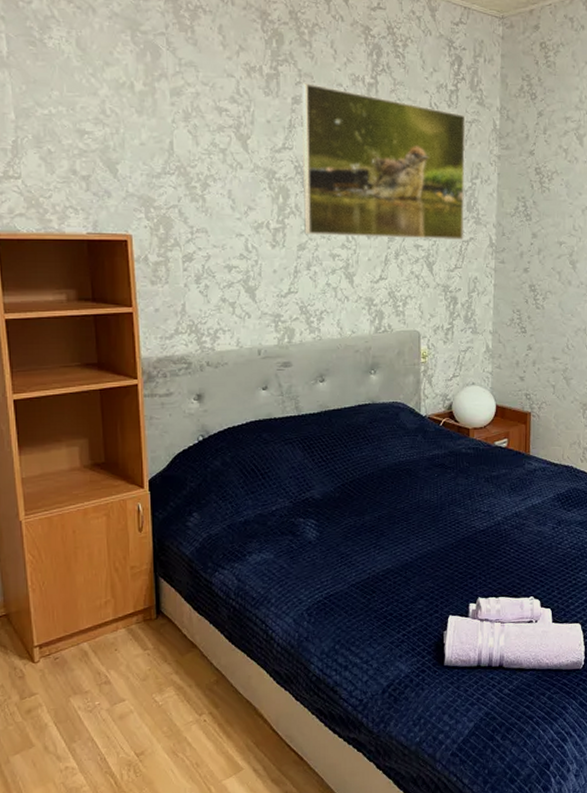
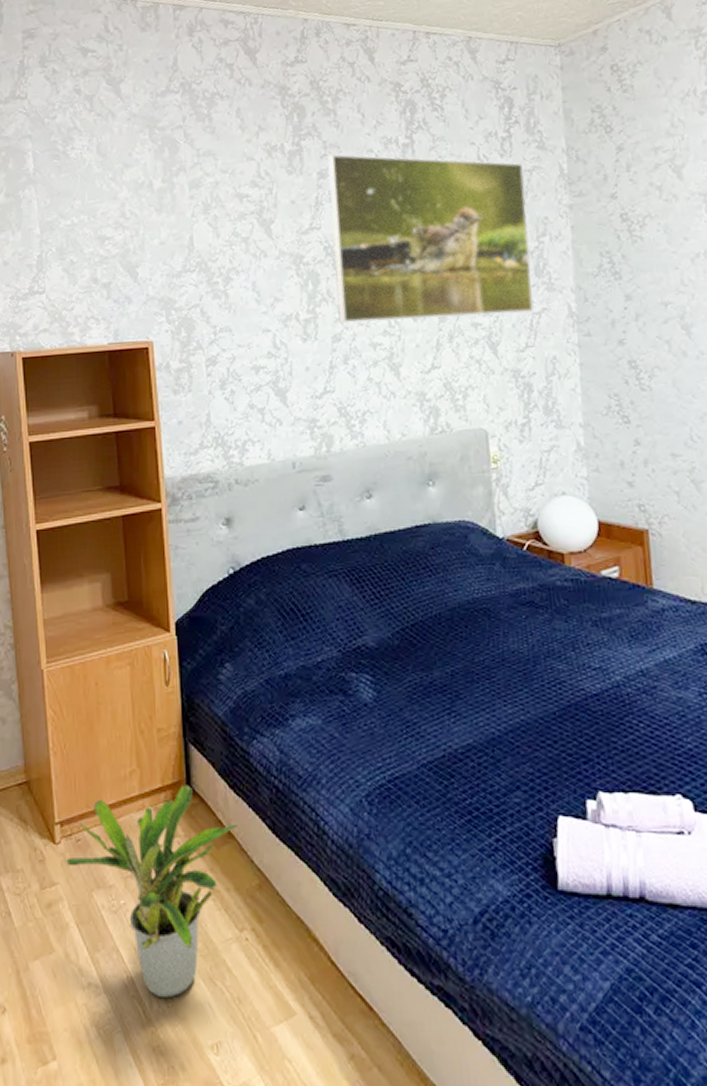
potted plant: none [43,609,202,771] -> present [65,785,240,999]

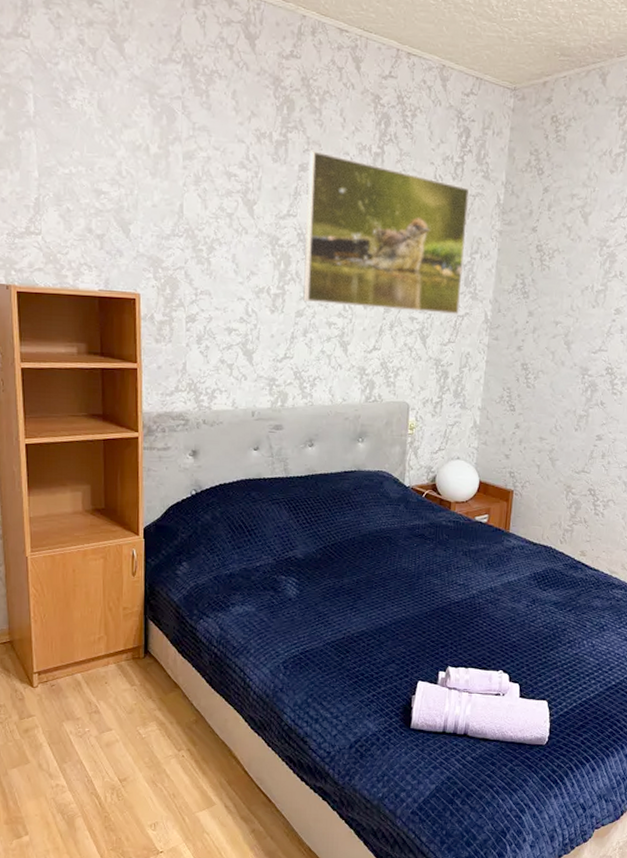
potted plant: present [65,785,240,999] -> none [41,649,184,795]

